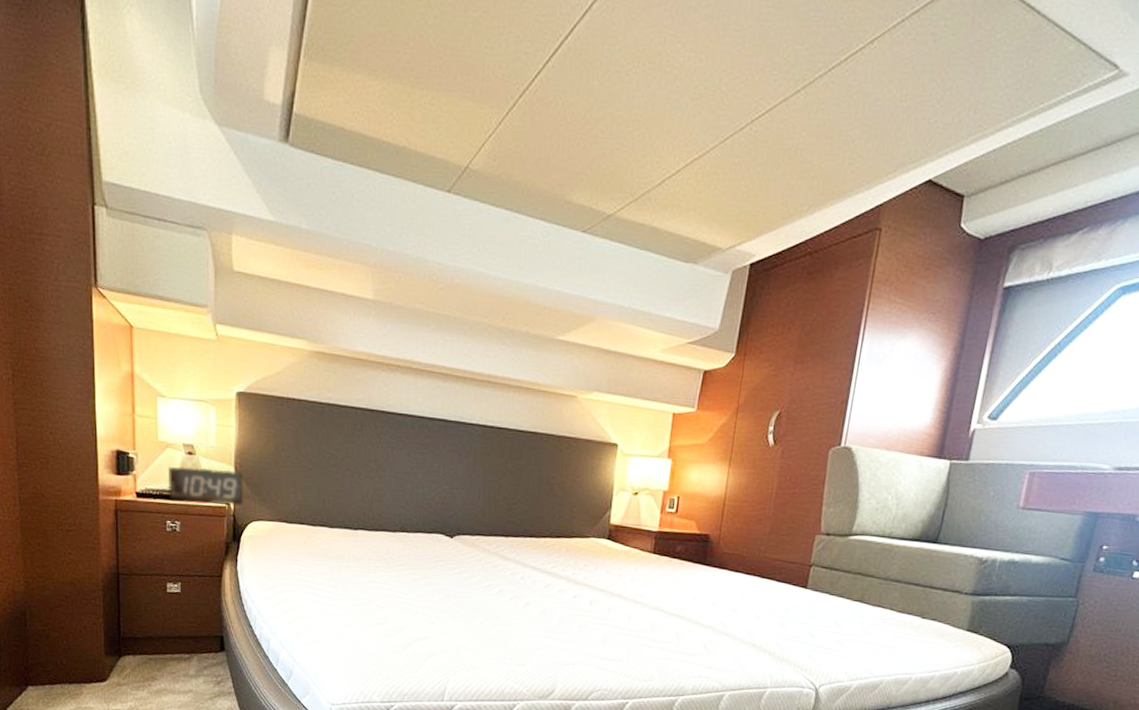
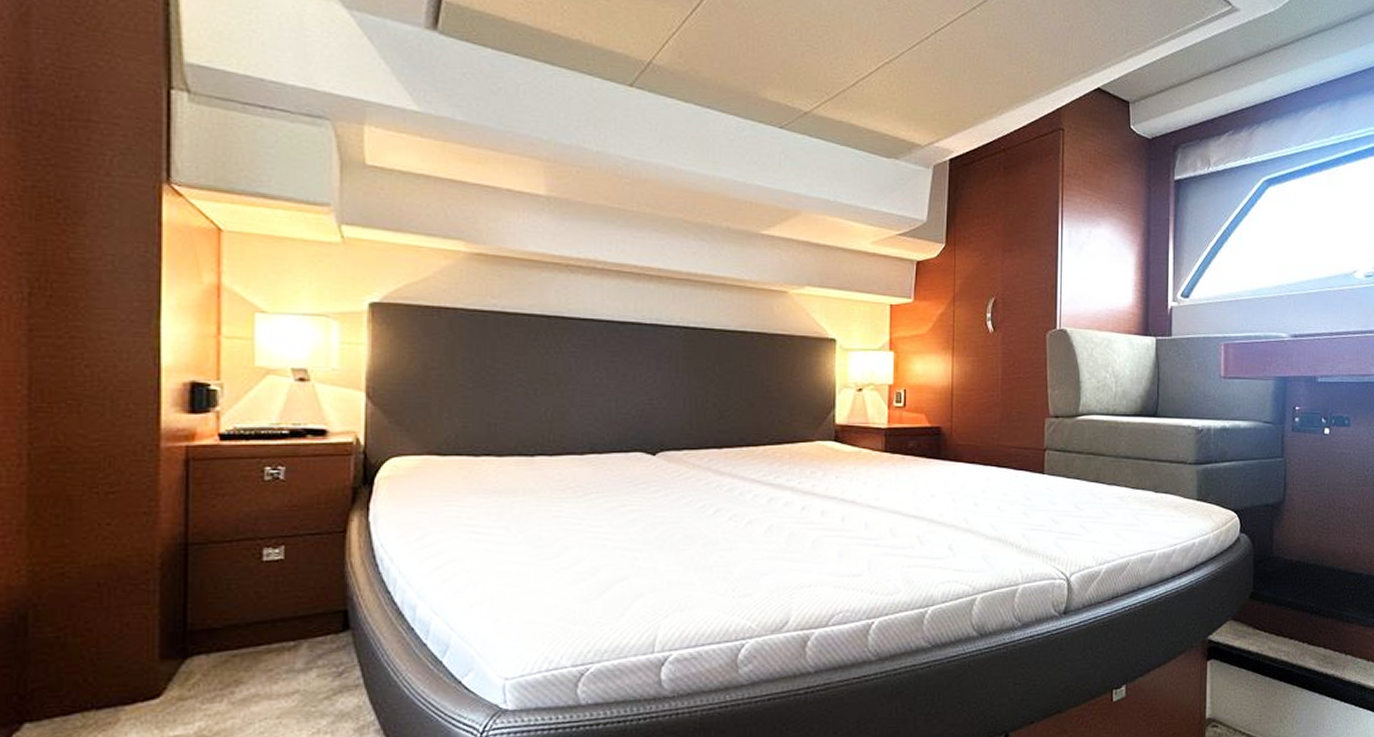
alarm clock: present [167,466,244,506] -> none [267,396,379,443]

